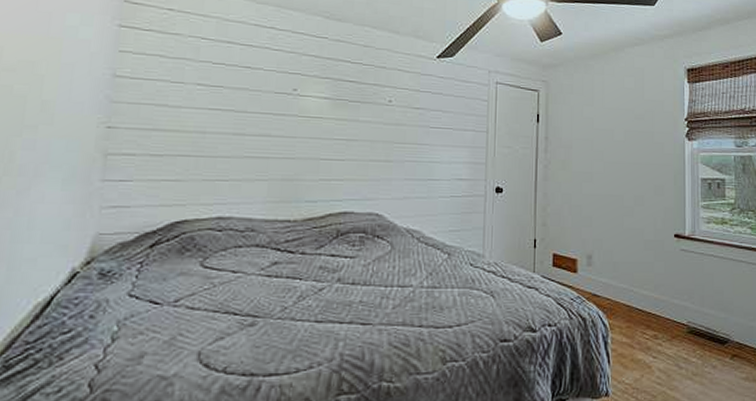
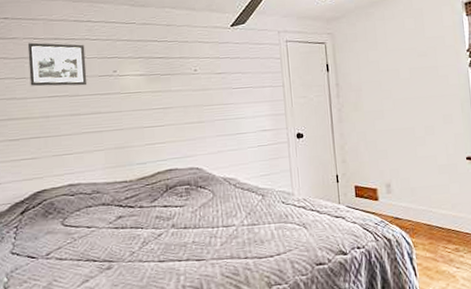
picture frame: none [188,42,263,102] -> present [27,42,87,86]

